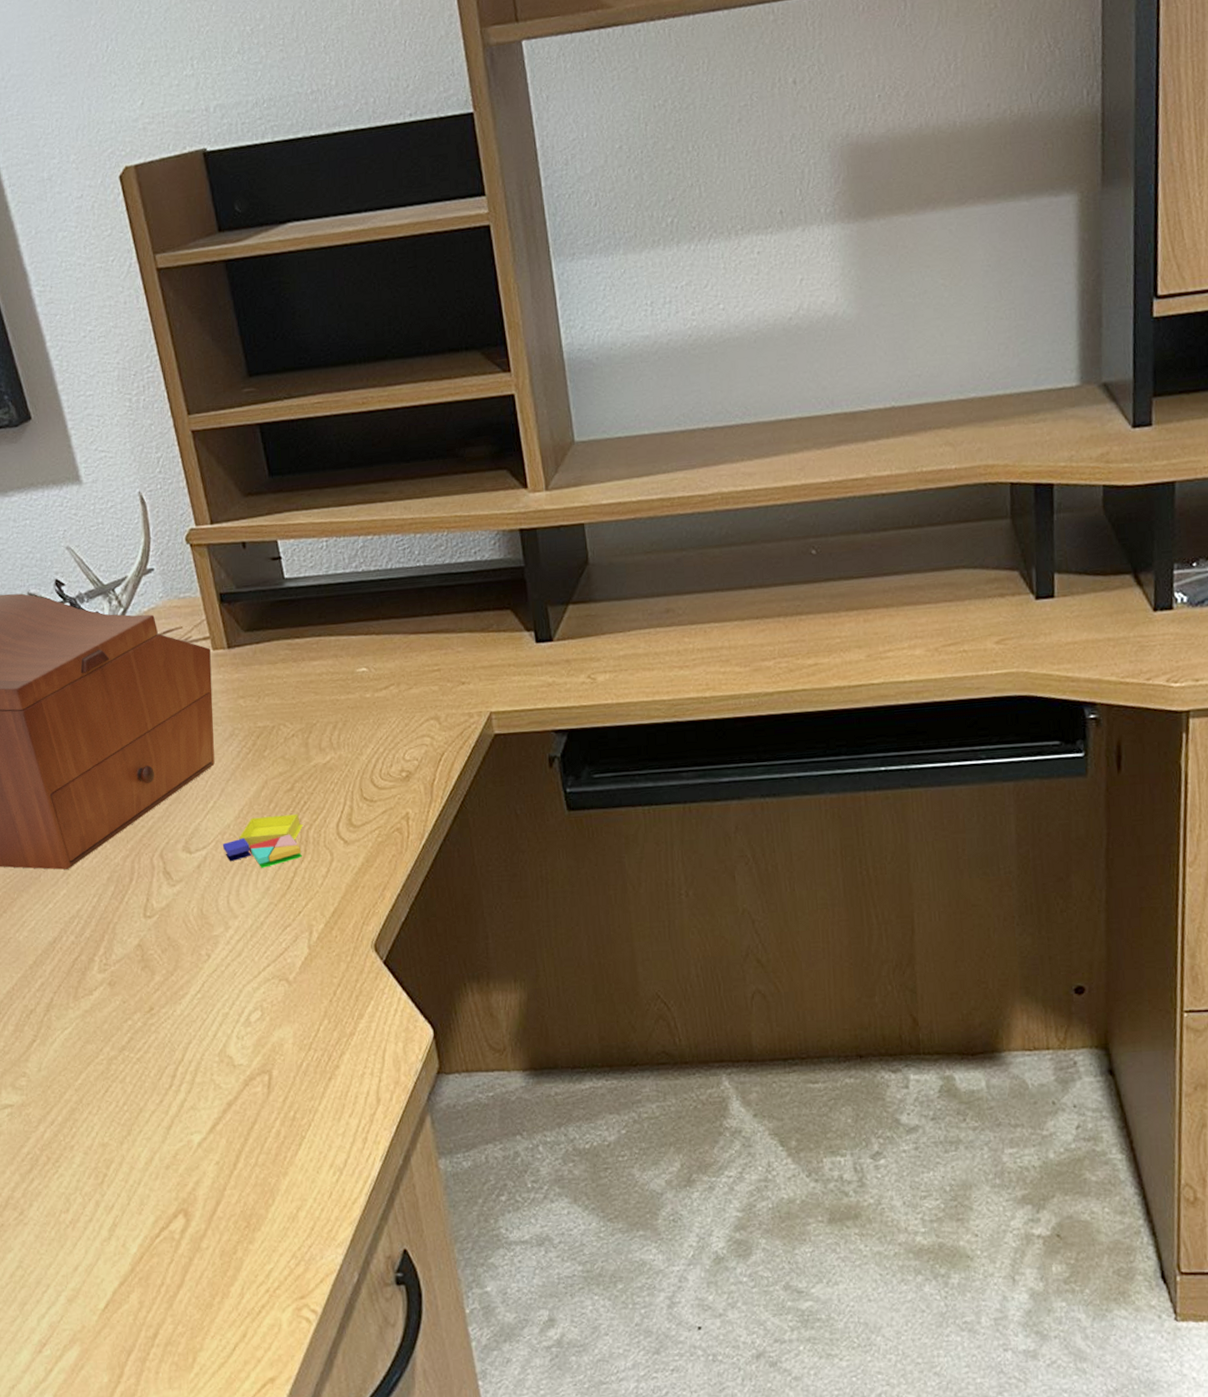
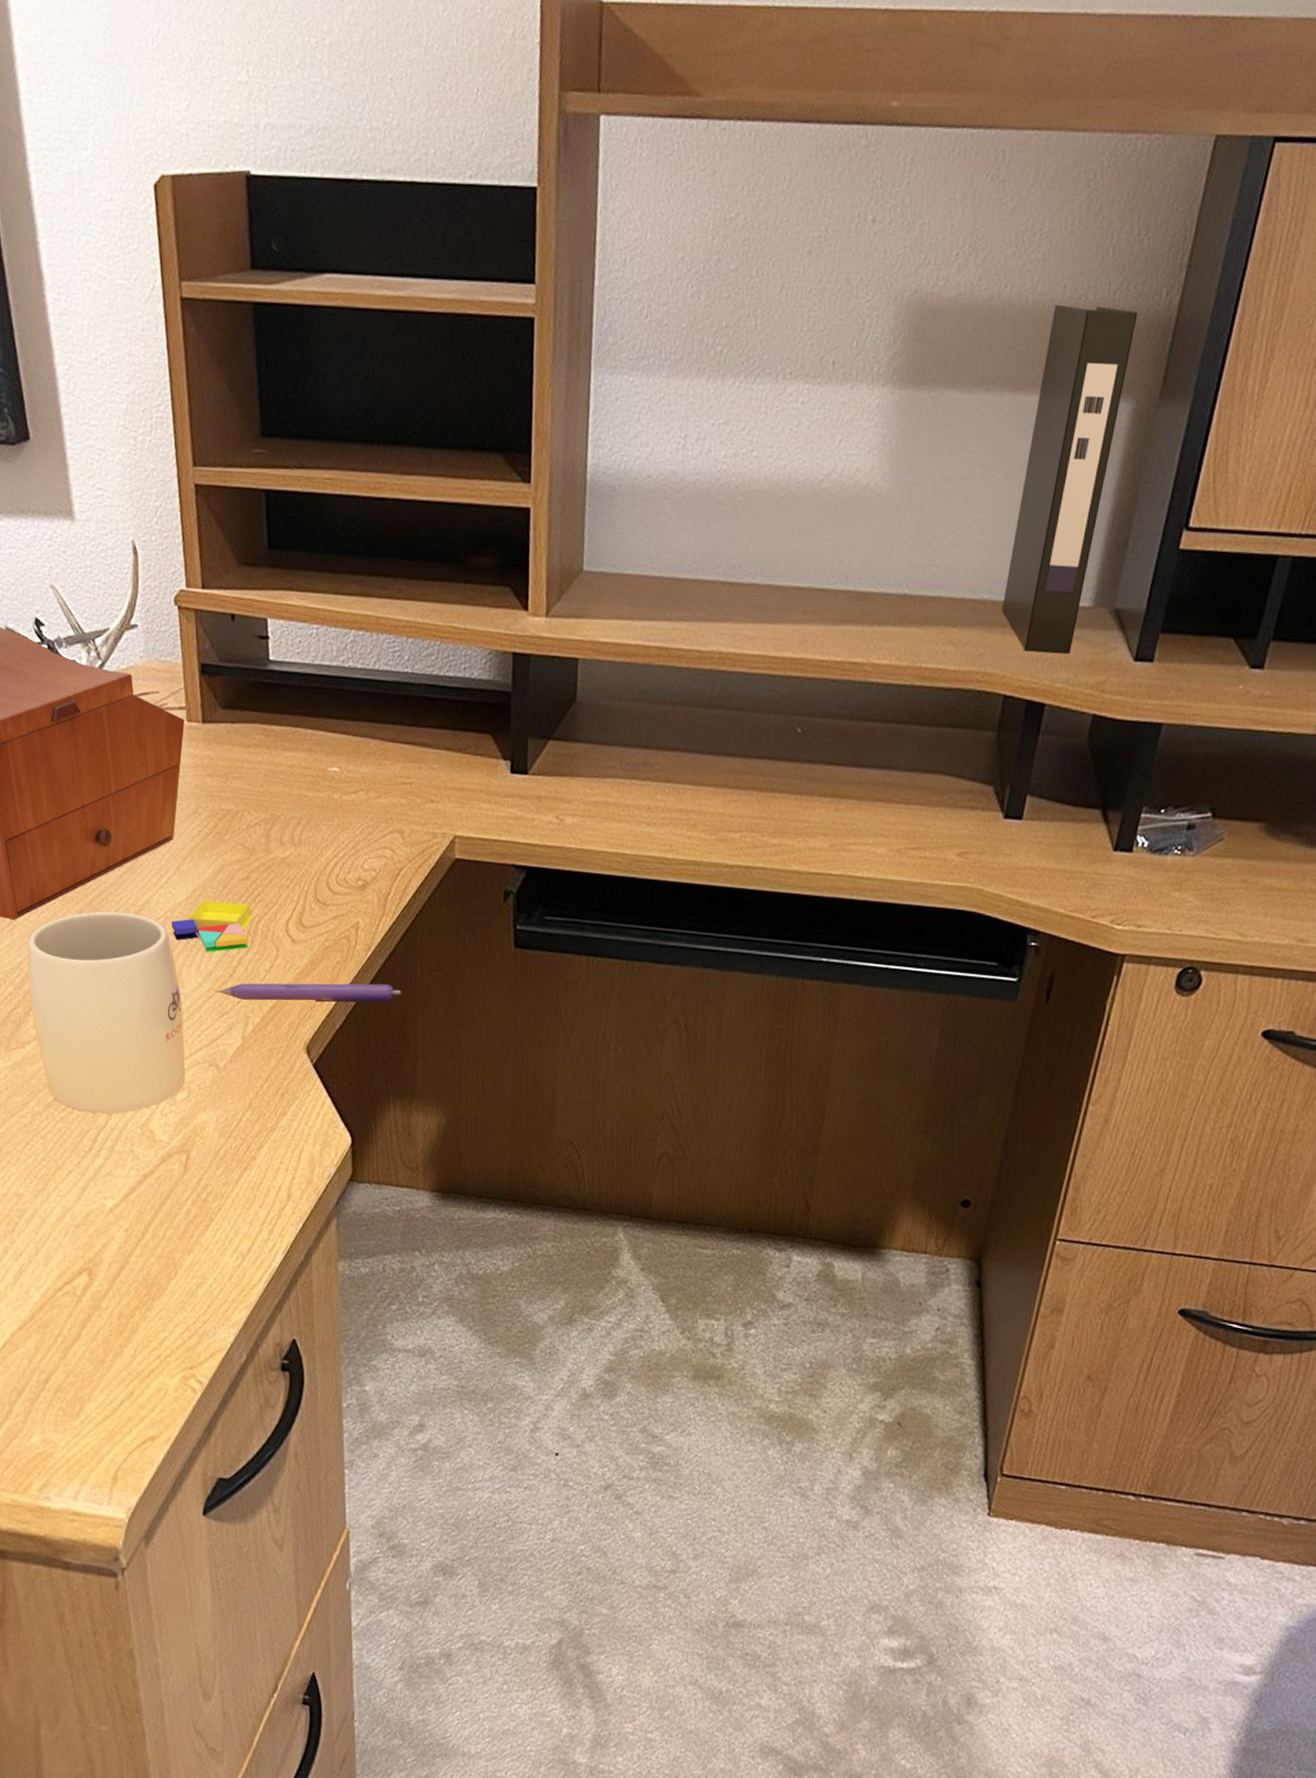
mug: none [83,842,257,1049] -> present [27,911,186,1114]
pen: none [276,868,461,909] -> present [216,983,401,1003]
binder: none [982,113,1068,438] -> present [1002,304,1138,655]

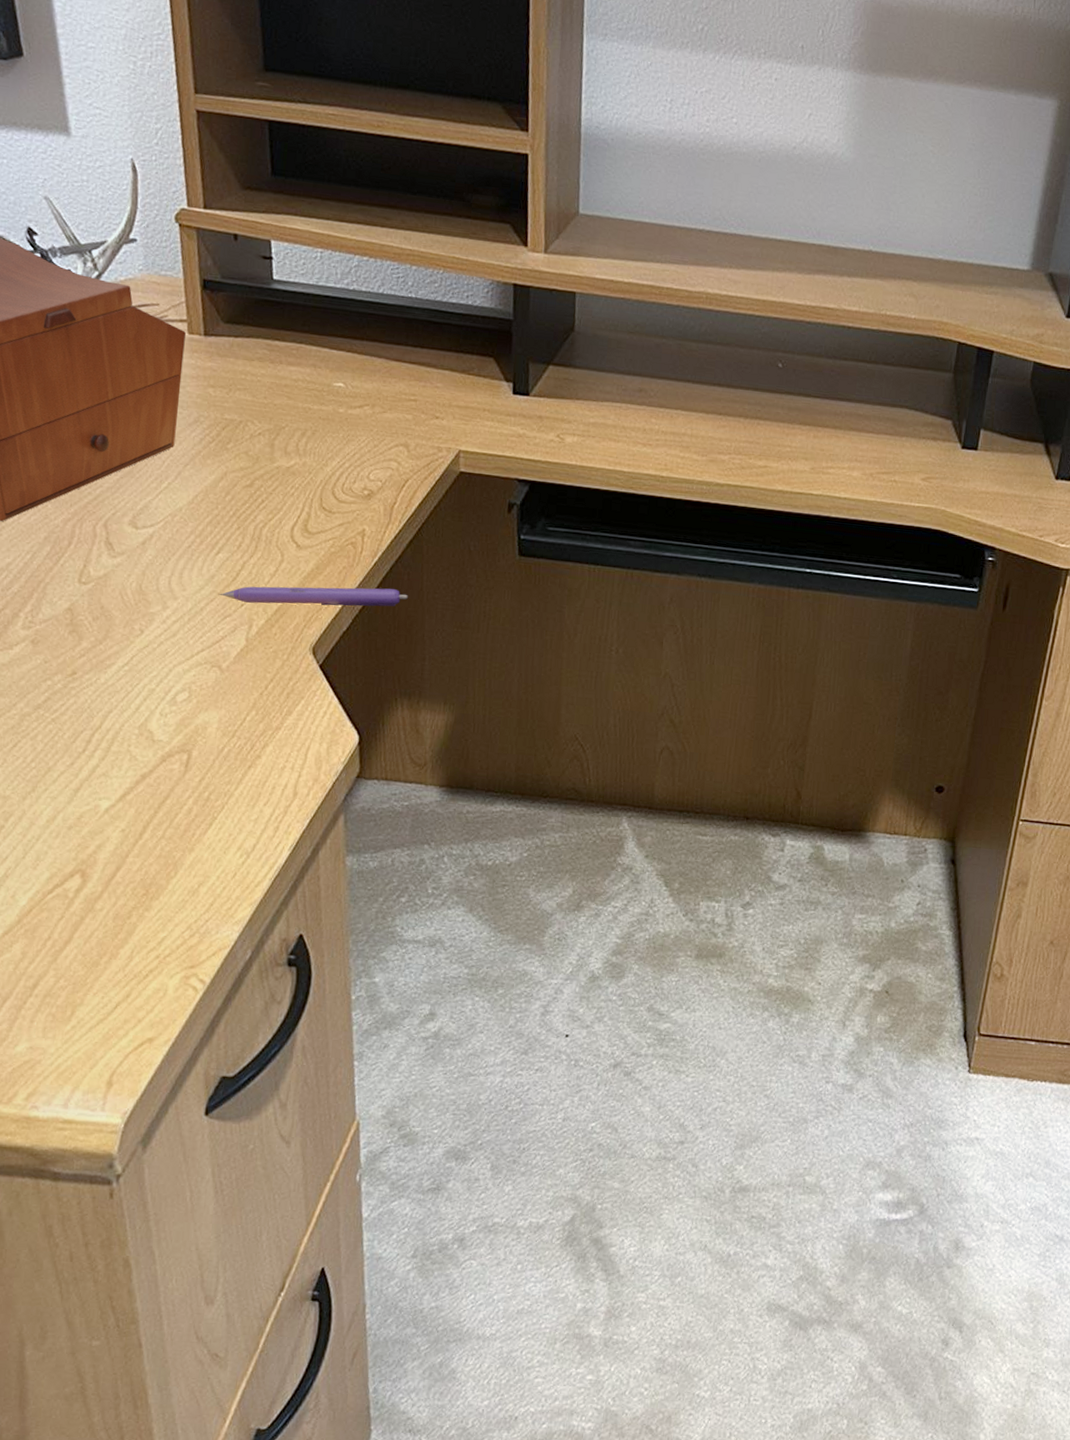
mug: present [27,911,186,1114] -> none [16,514,187,715]
sticky notes: present [171,900,254,952] -> none [171,505,258,556]
binder: present [1002,304,1138,655] -> none [954,13,1059,310]

